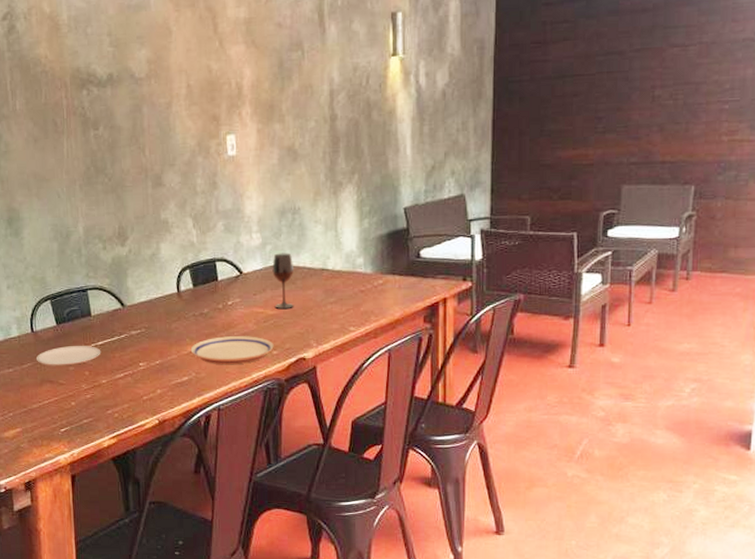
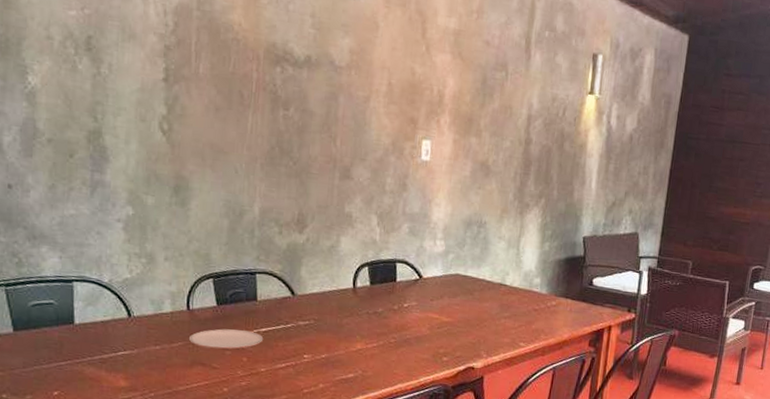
plate: present [190,336,274,365] -> none [359,337,445,367]
wine glass: present [272,253,294,310] -> none [450,262,474,318]

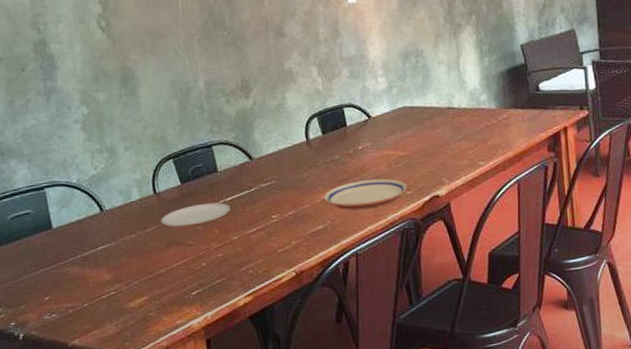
plate: none [359,337,445,367] -> present [323,178,407,210]

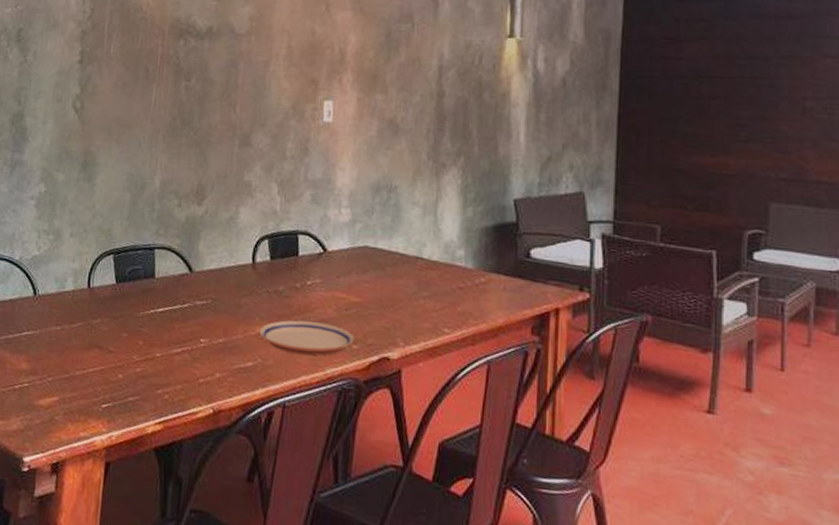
plate: present [161,202,231,227] -> none [88,308,160,332]

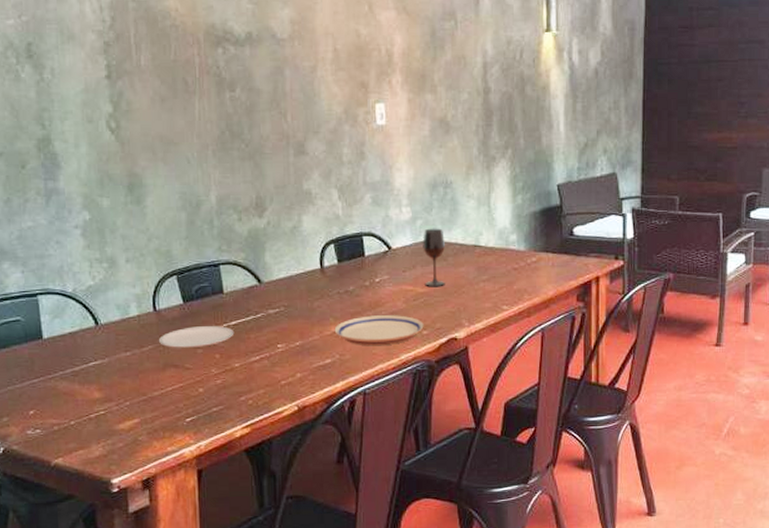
plate: none [88,308,160,332] -> present [159,326,235,349]
wine glass: none [359,233,385,298] -> present [423,228,445,287]

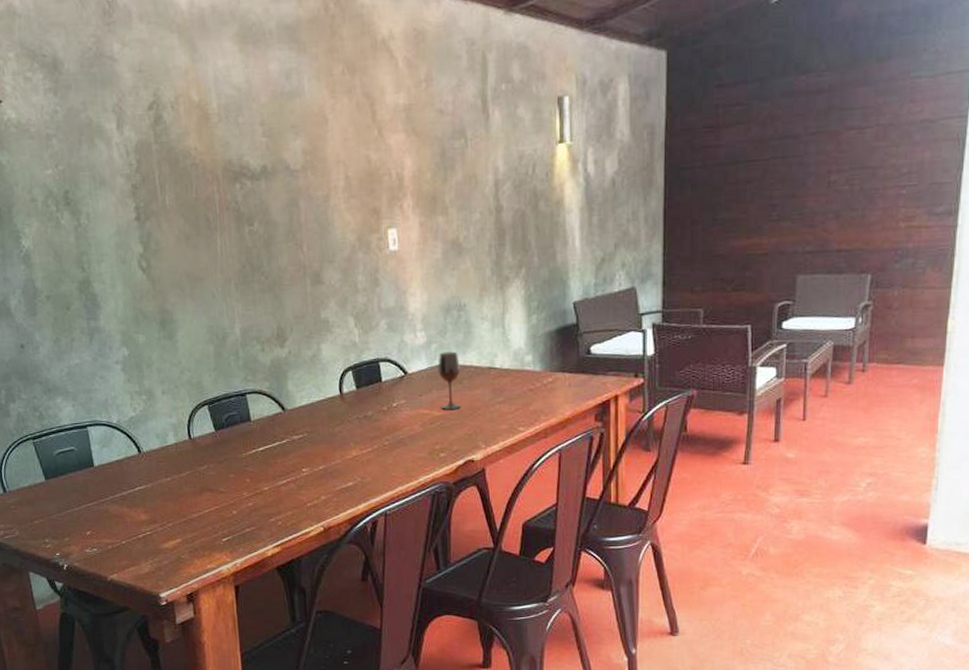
plate: present [159,326,235,349] -> none [195,452,263,474]
plate: present [334,315,424,346] -> none [355,438,441,469]

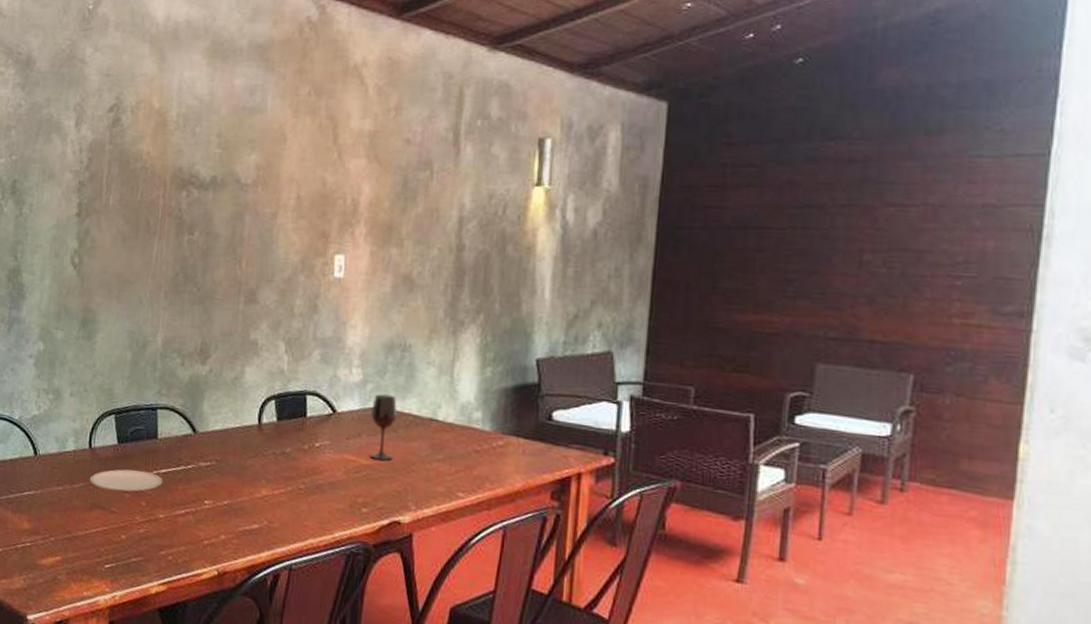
plate: none [195,452,263,474] -> present [90,469,163,492]

